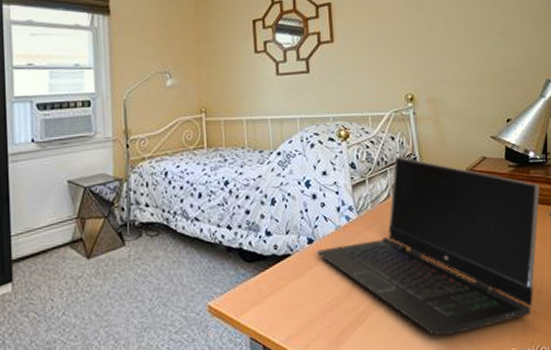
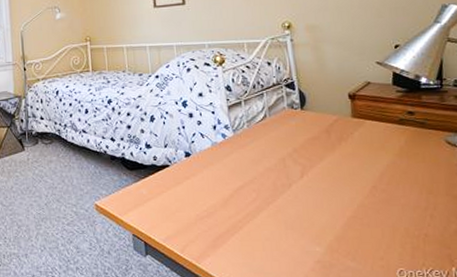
laptop computer: present [317,156,540,336] -> none [194,80,433,249]

